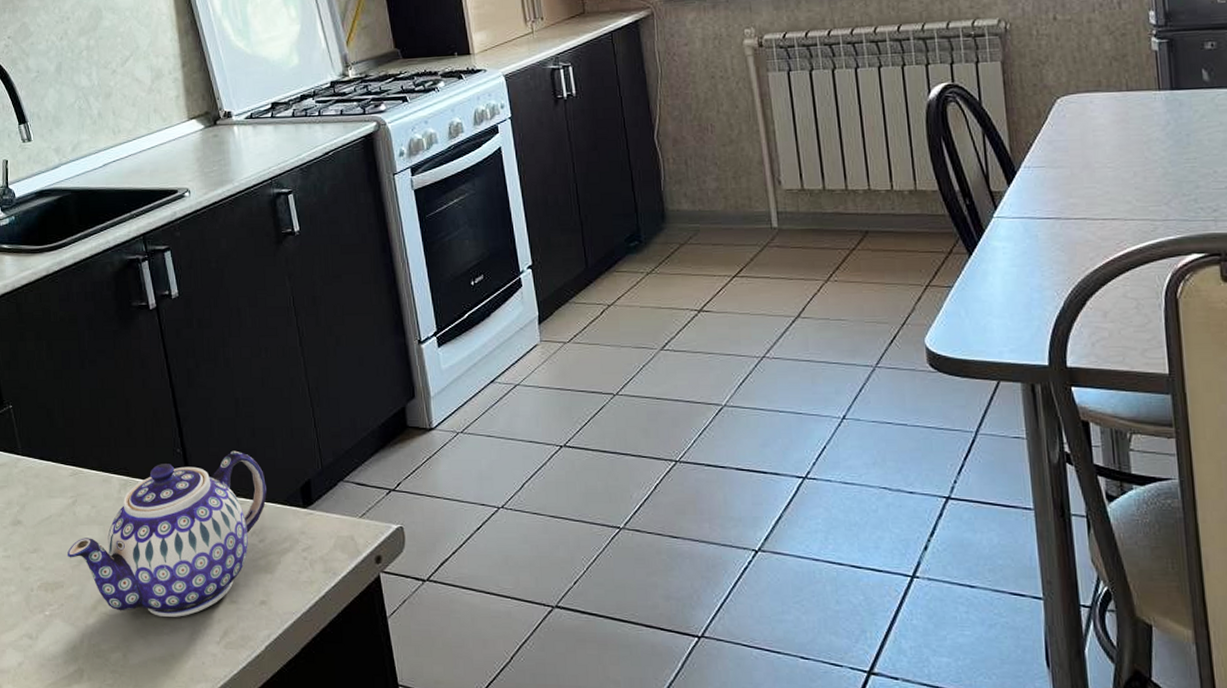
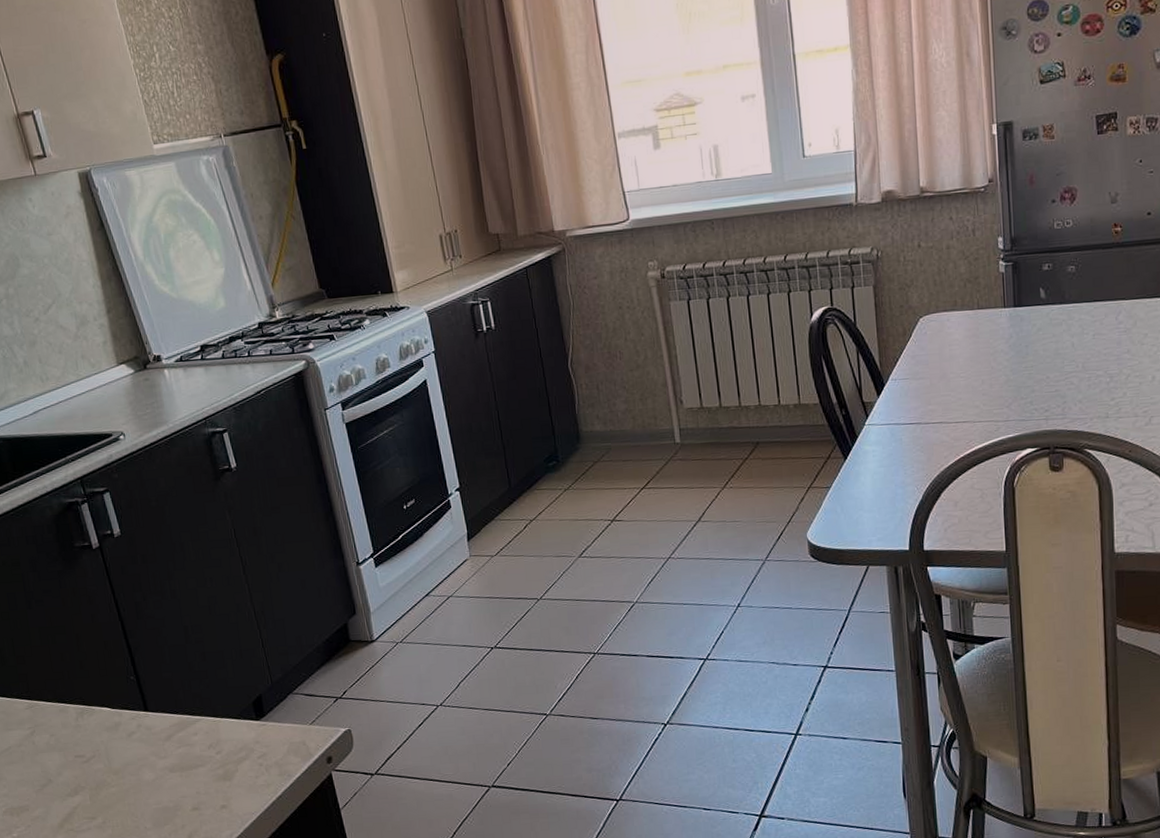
teapot: present [67,450,267,617] -> none [29,674,221,828]

